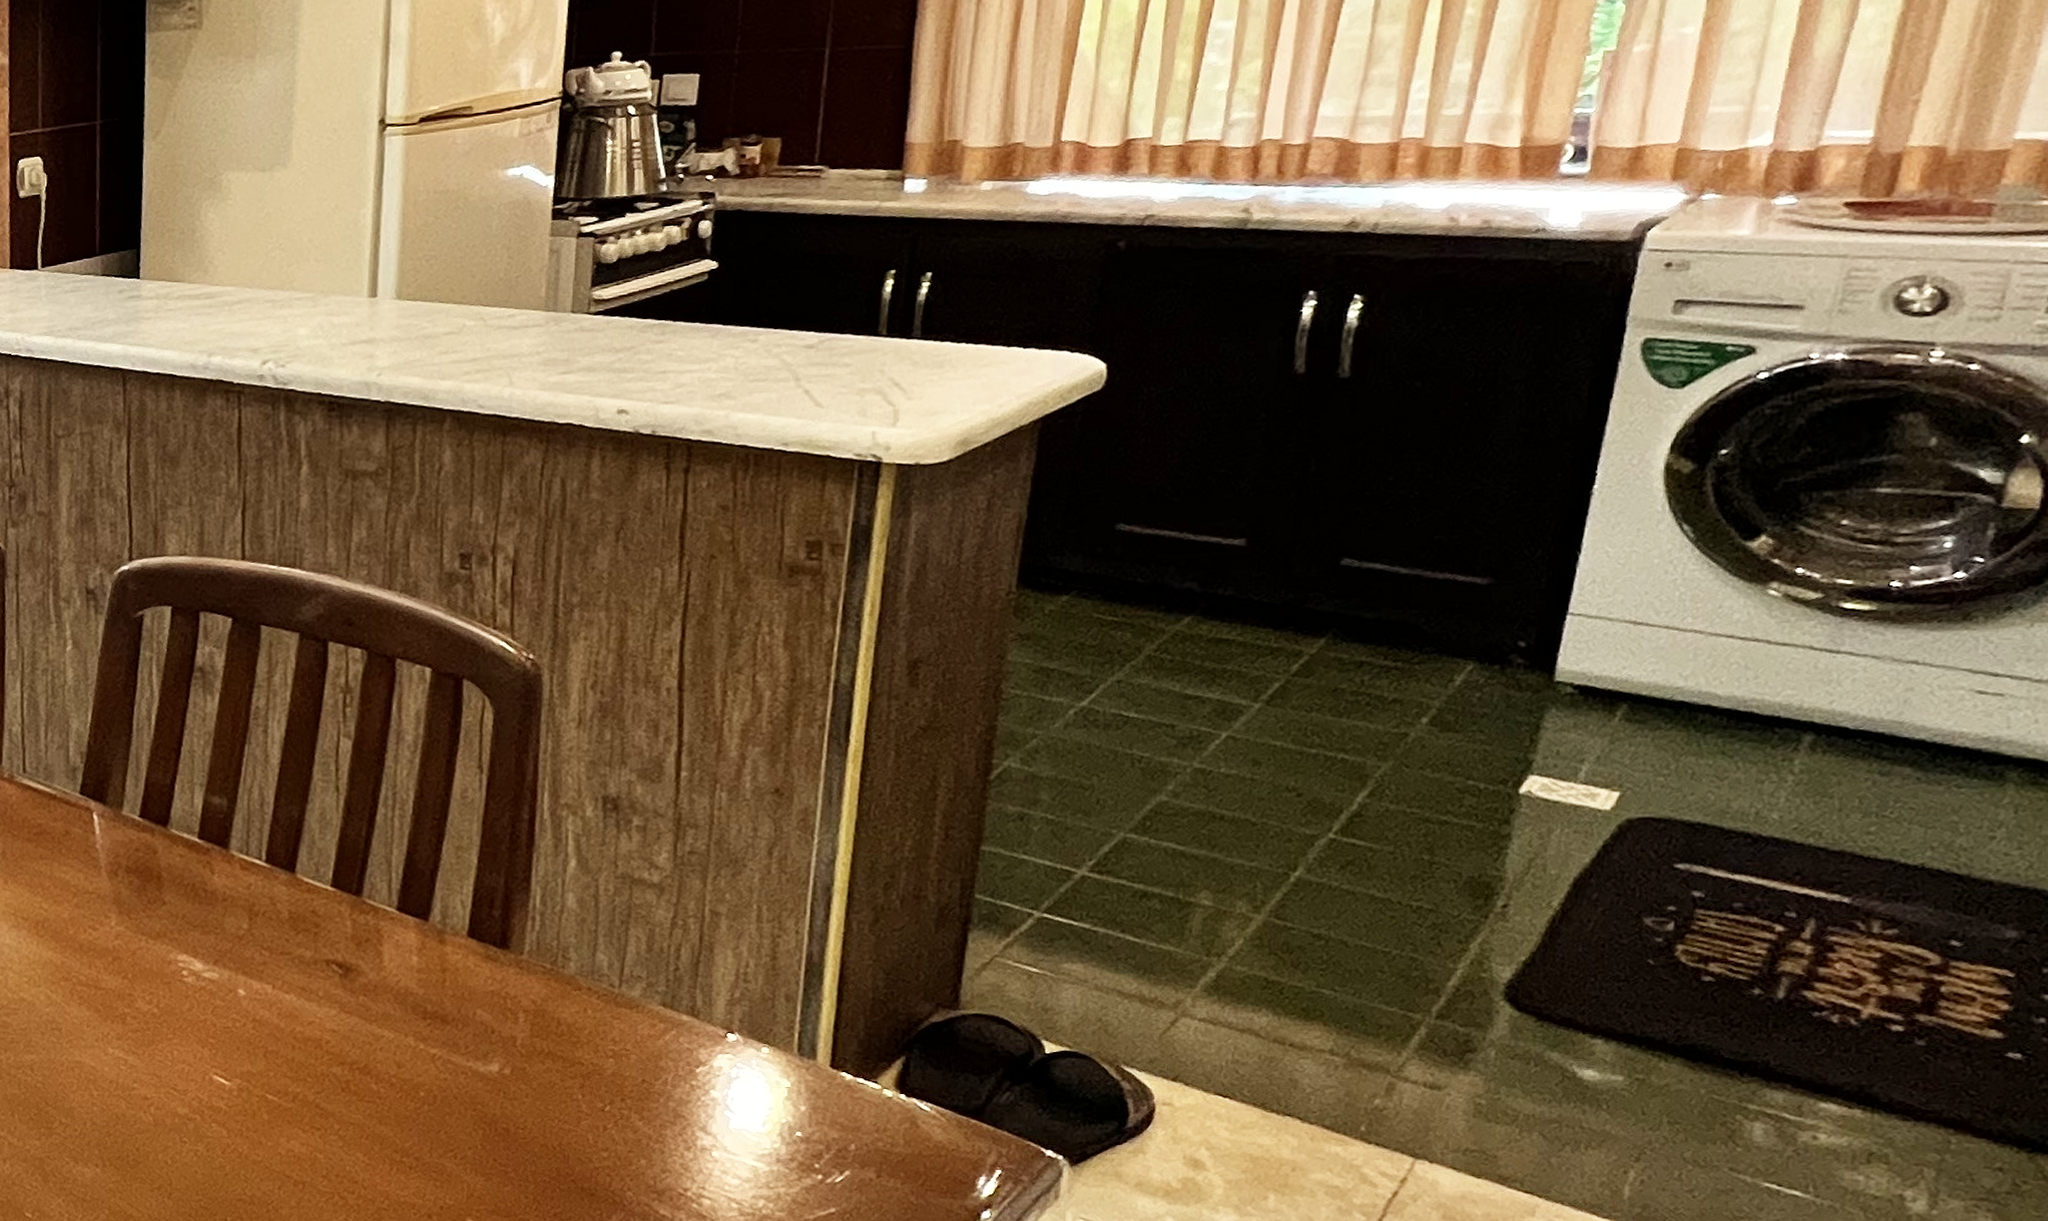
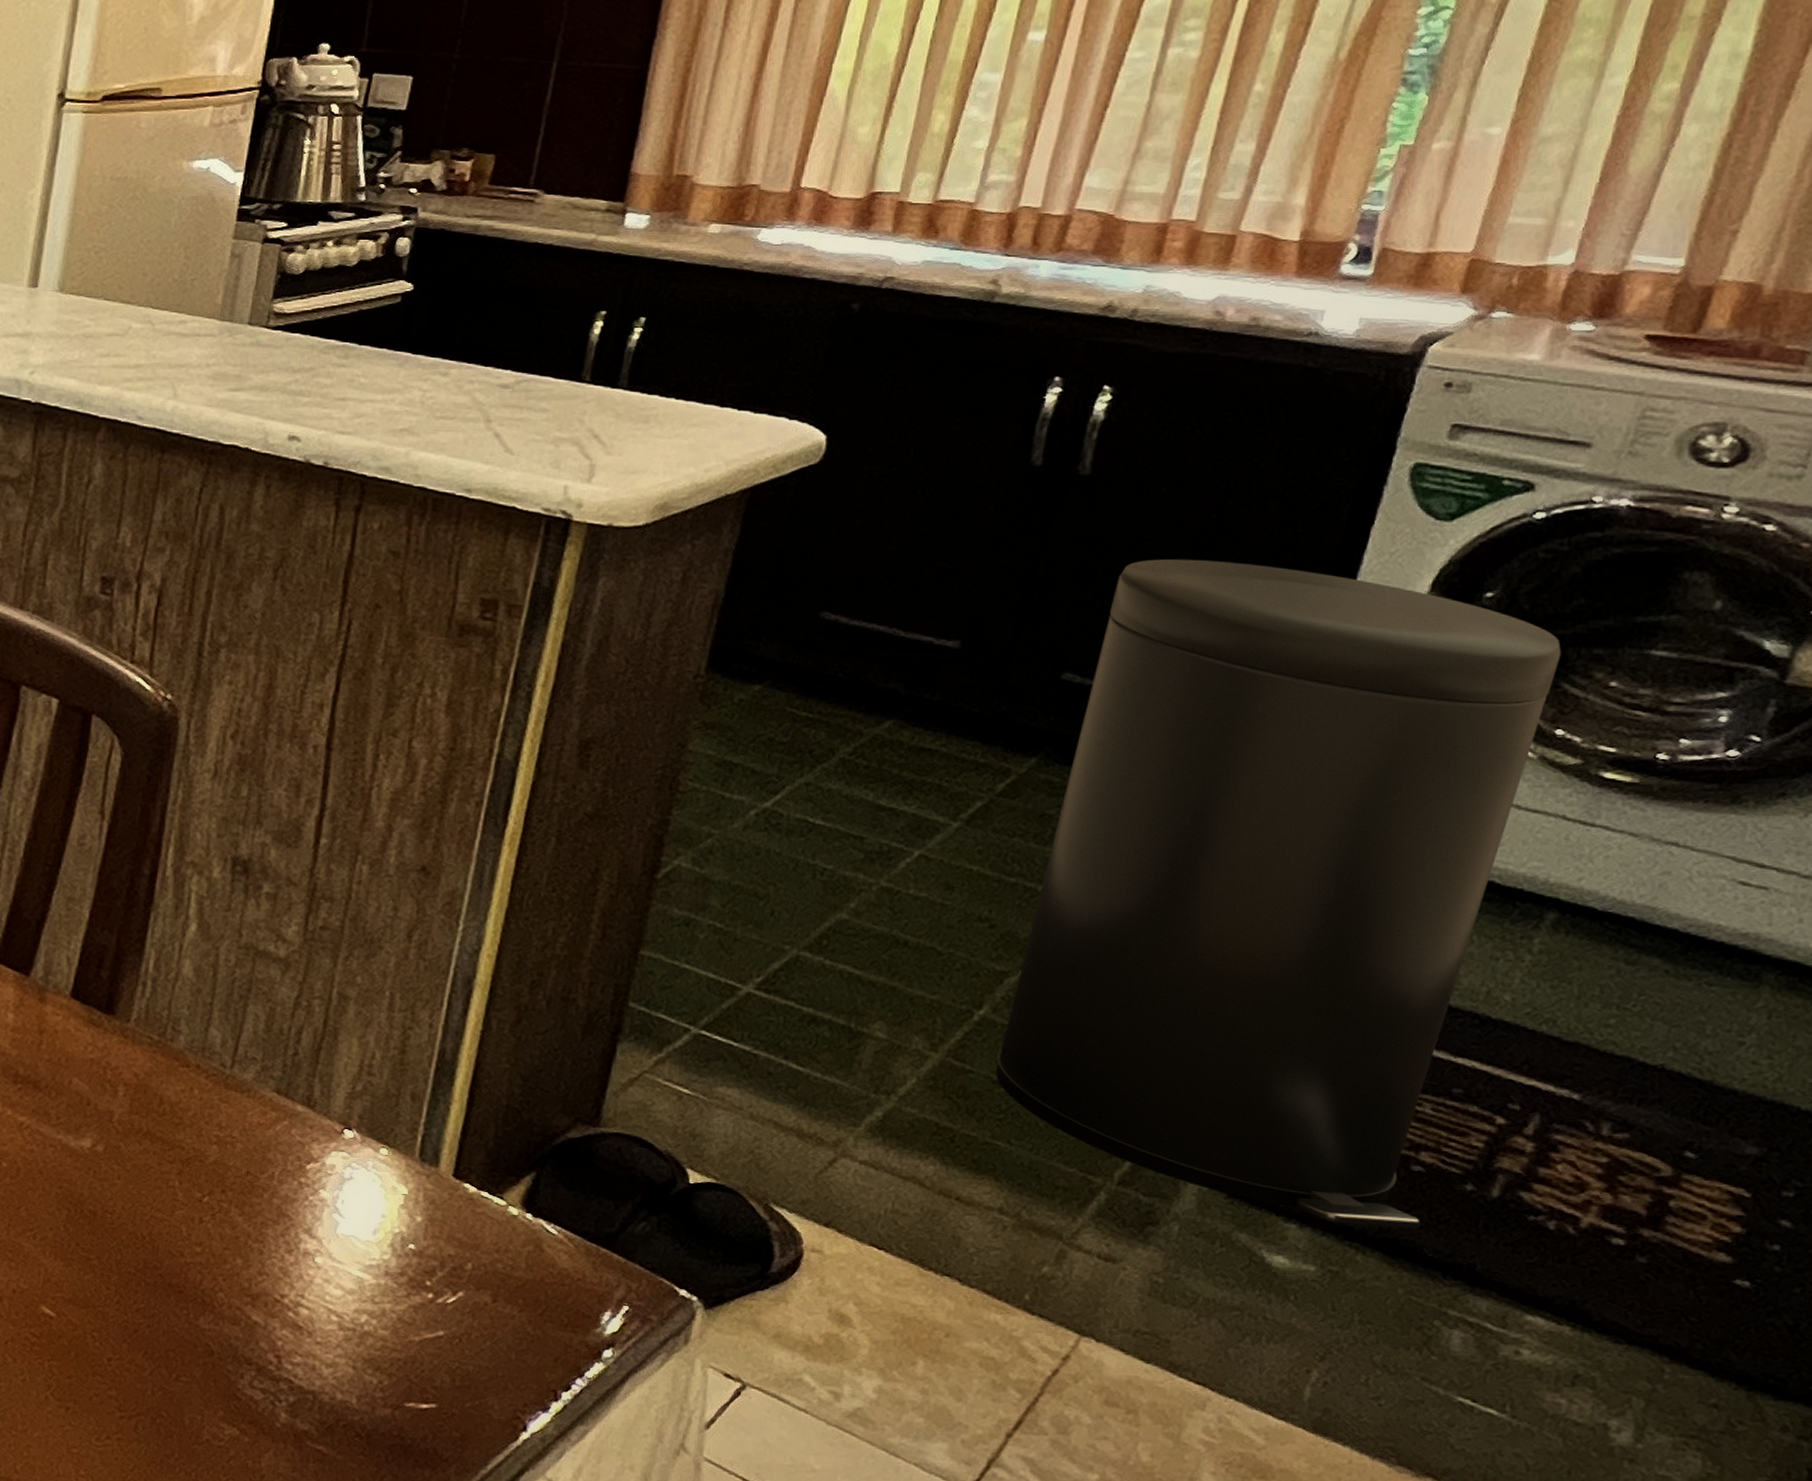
pedal bin: none [1314,444,1795,1035] -> present [996,558,1562,1230]

